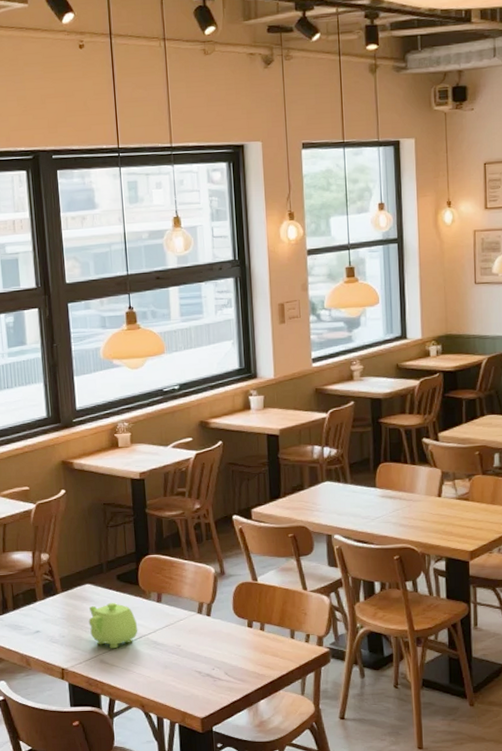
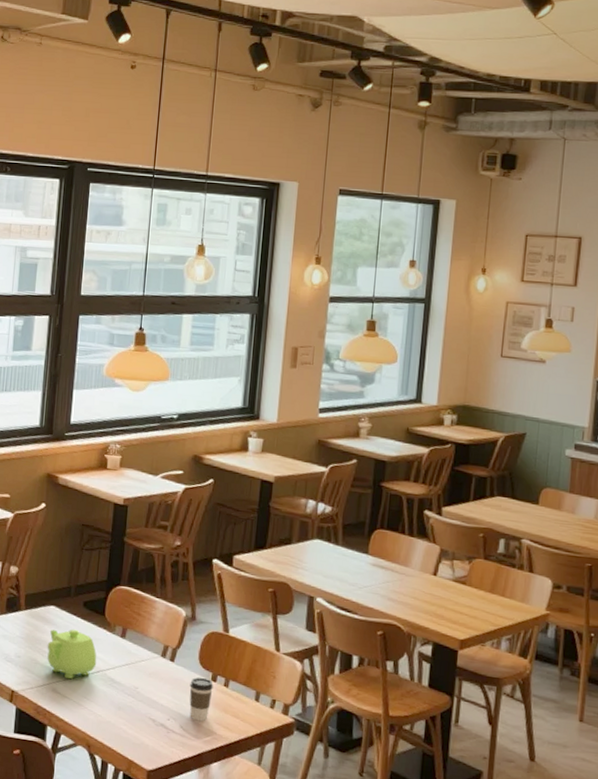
coffee cup: none [228,625,250,666] -> present [189,677,213,722]

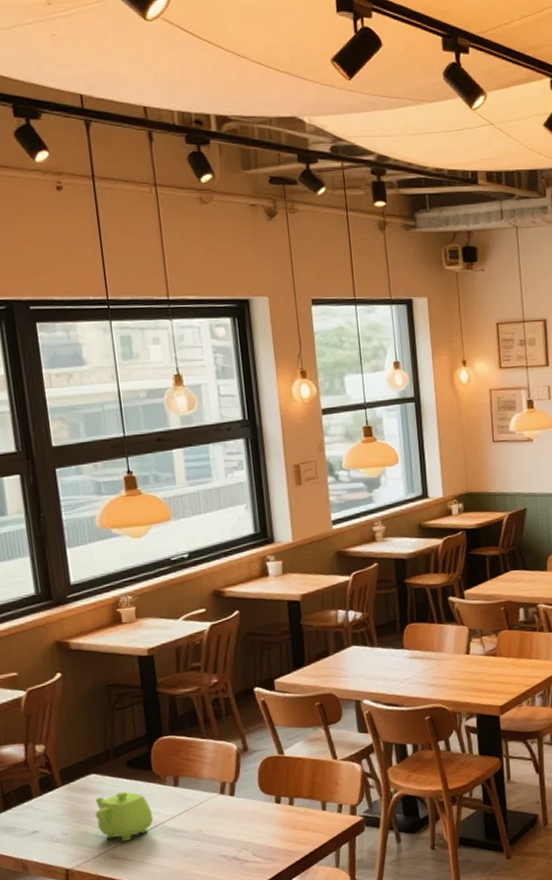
coffee cup: present [189,677,213,722] -> none [254,802,279,845]

